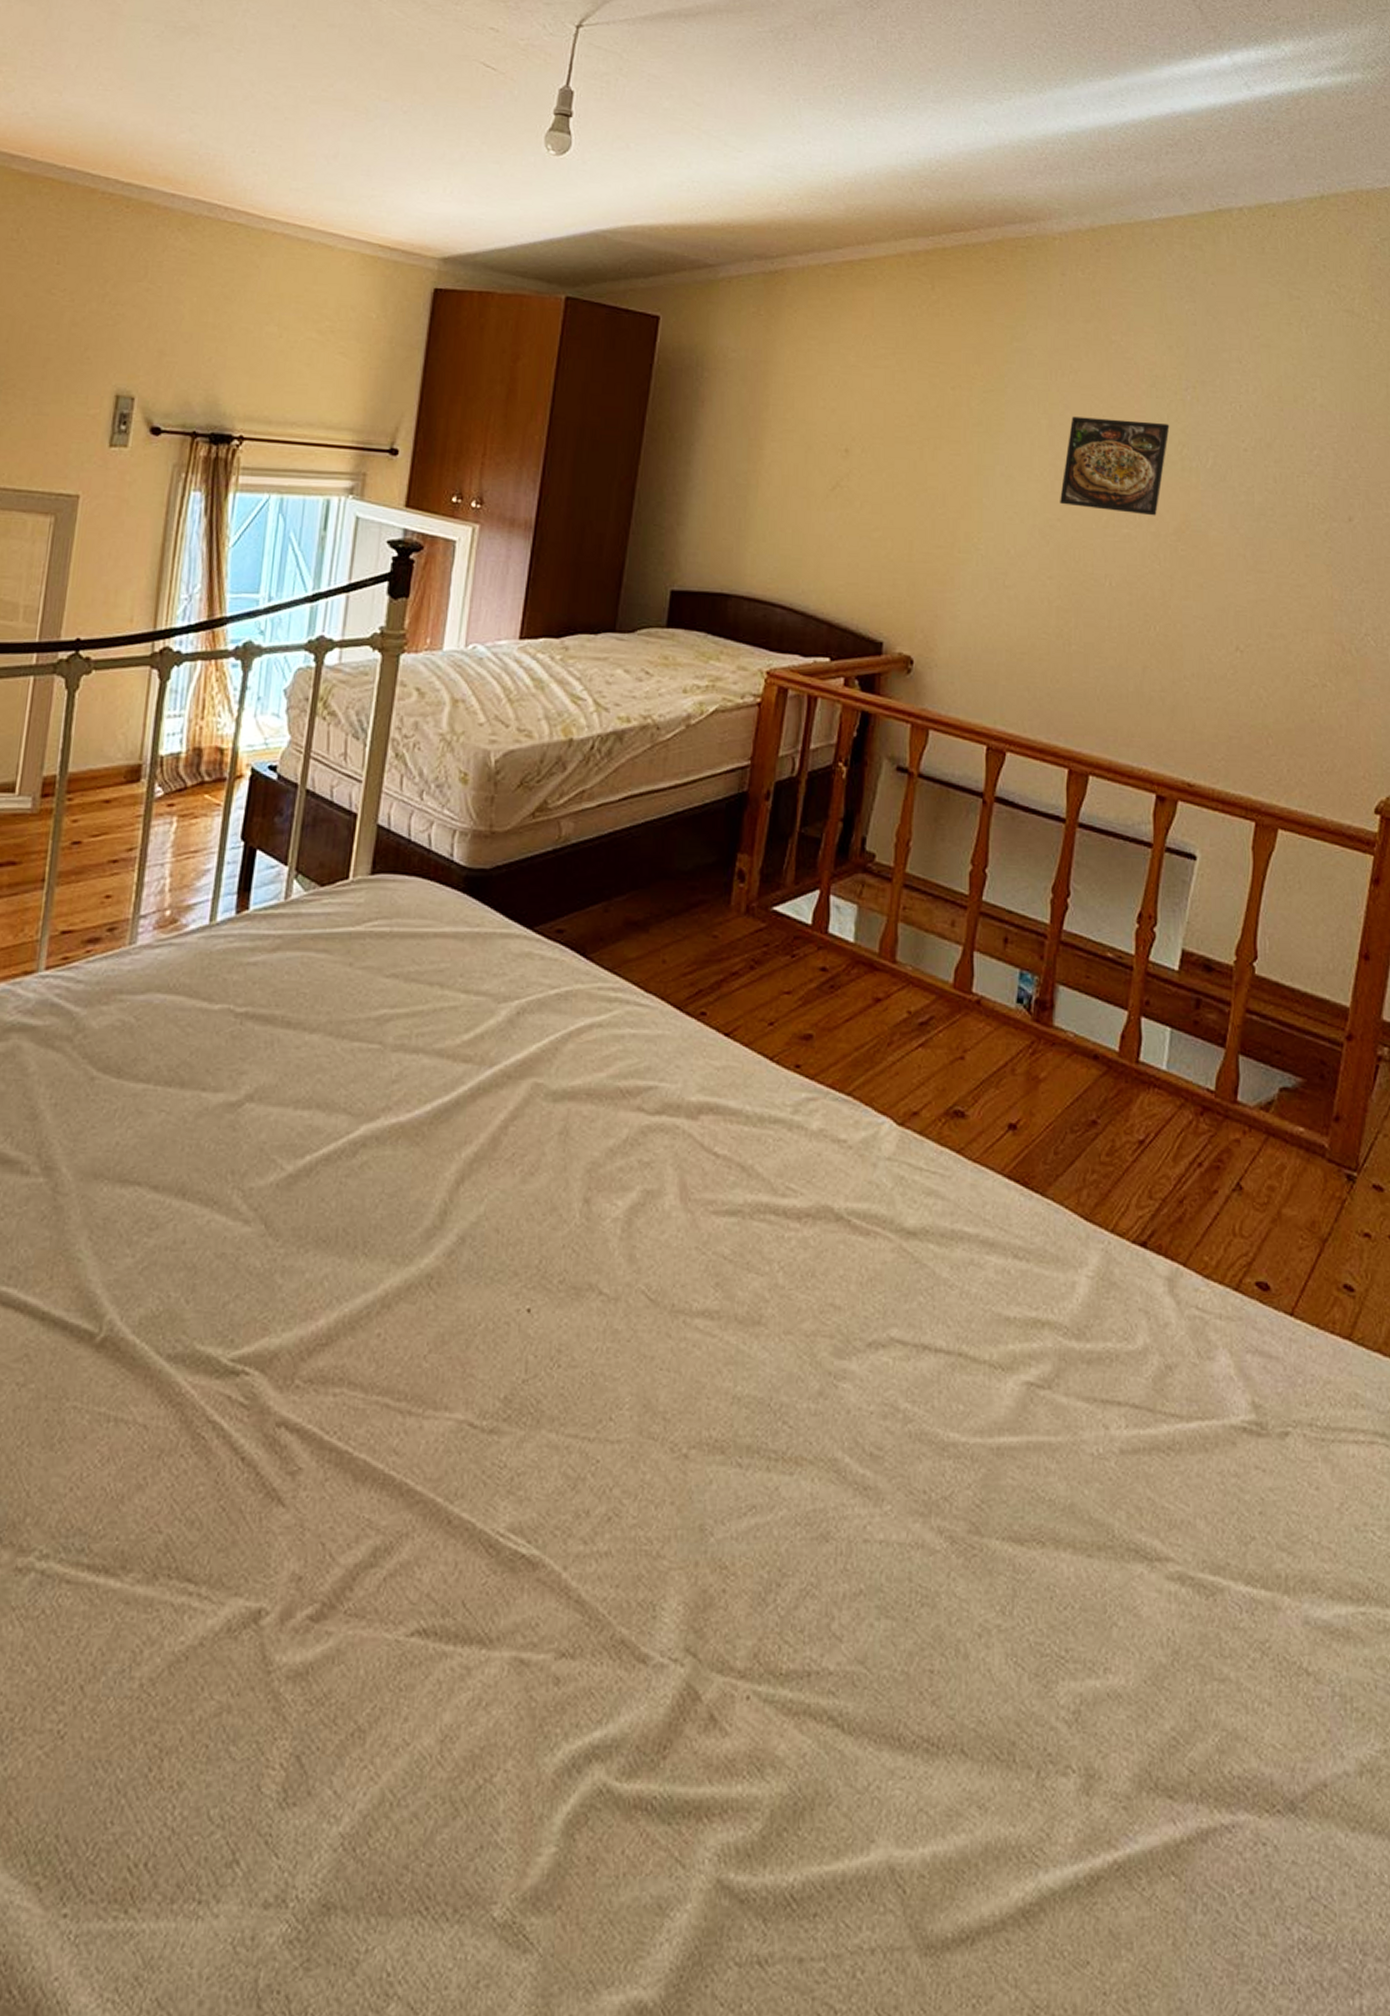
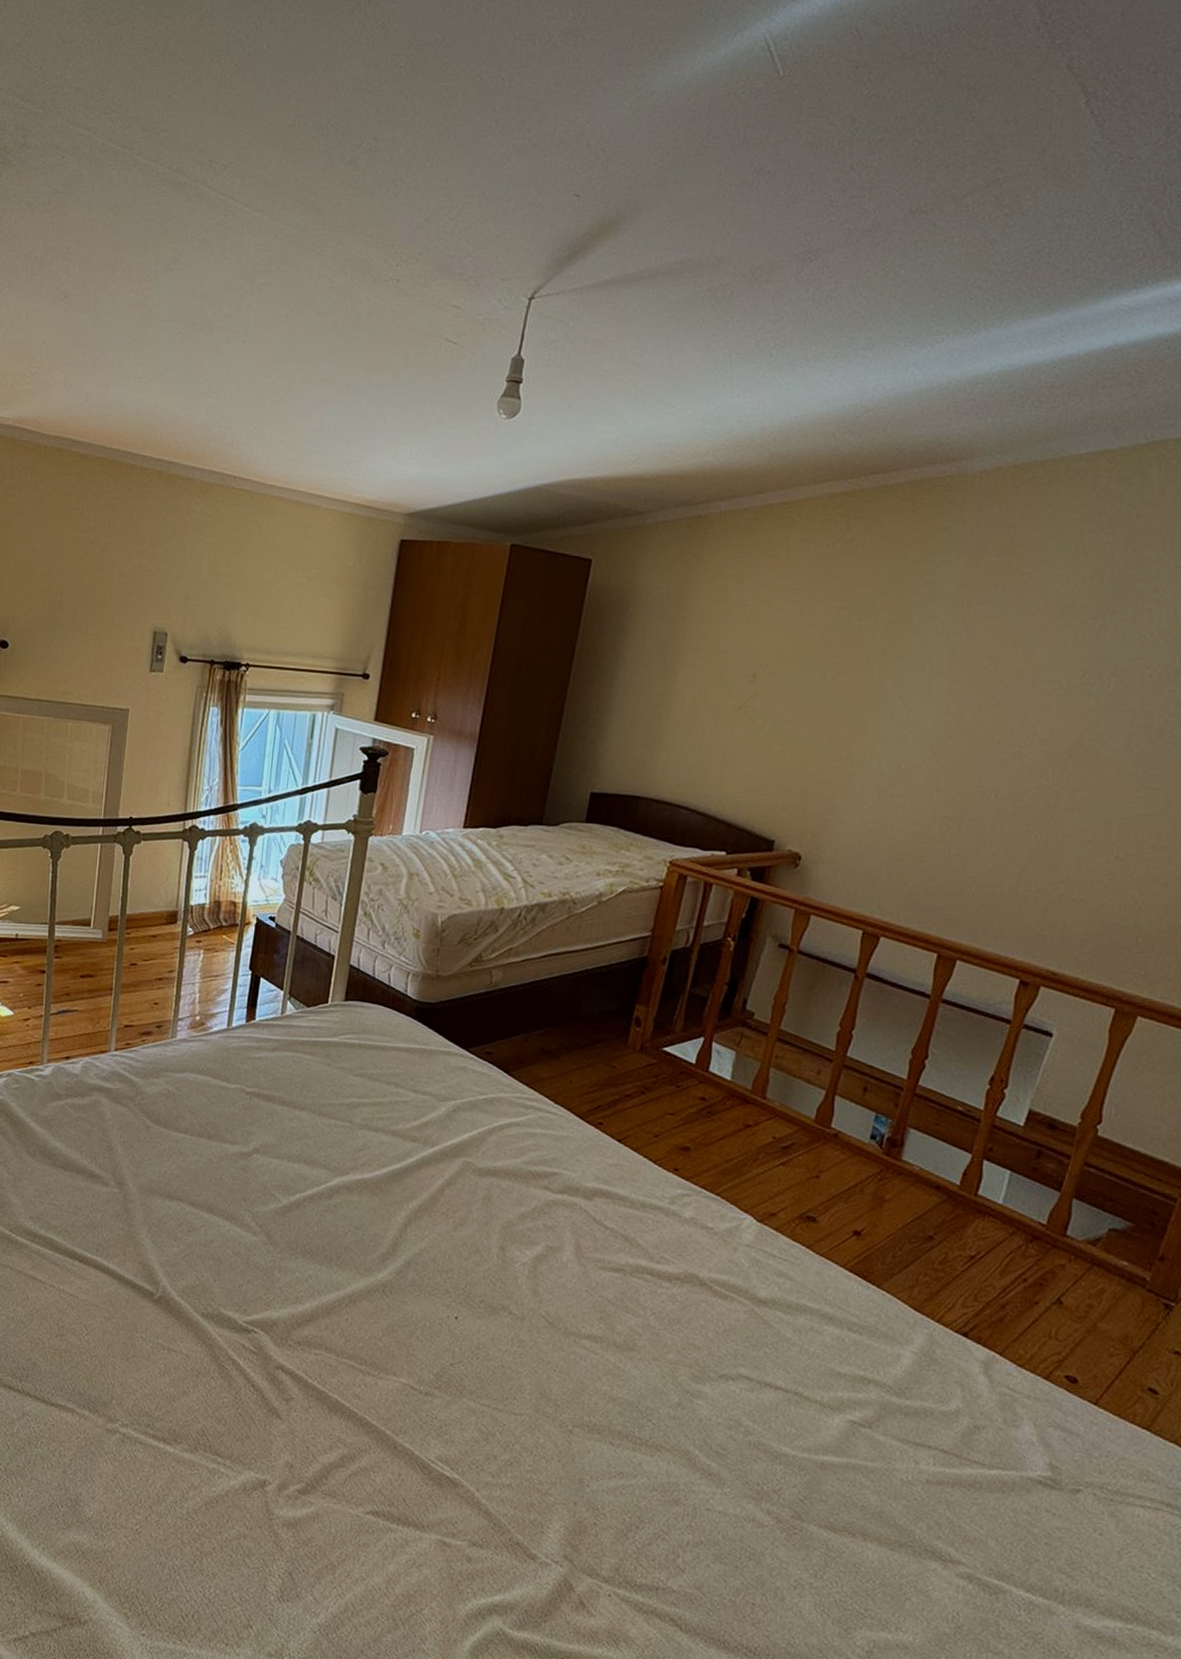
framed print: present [1060,416,1170,516] -> none [954,644,1074,736]

